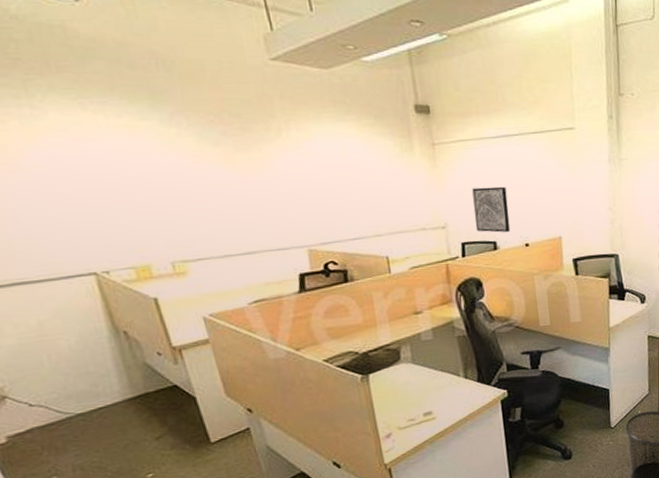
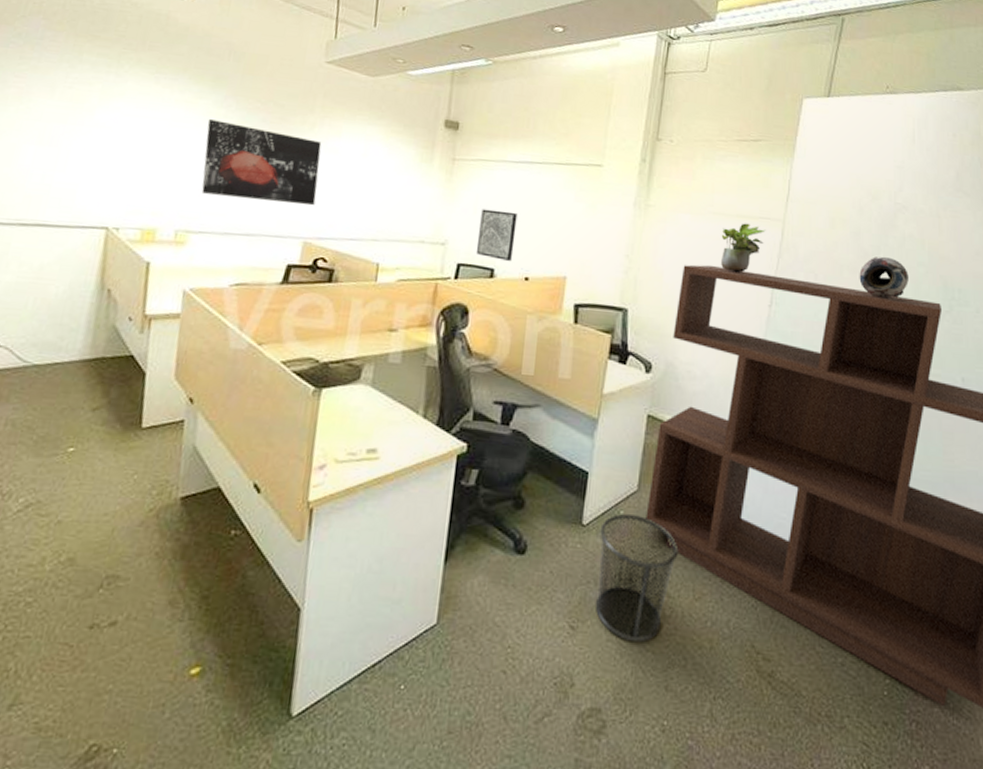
wall art: none [161,141,308,221] -> present [201,119,322,206]

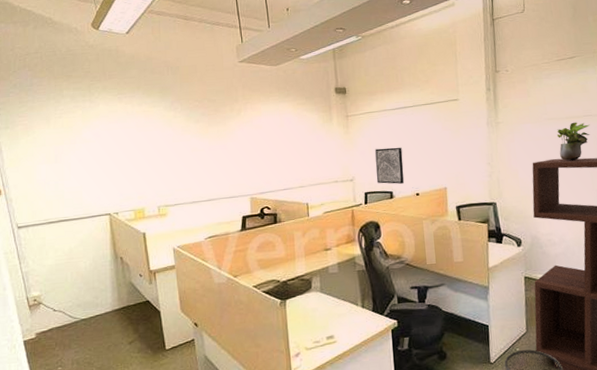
wall art: present [201,119,322,206] -> none [163,120,253,176]

